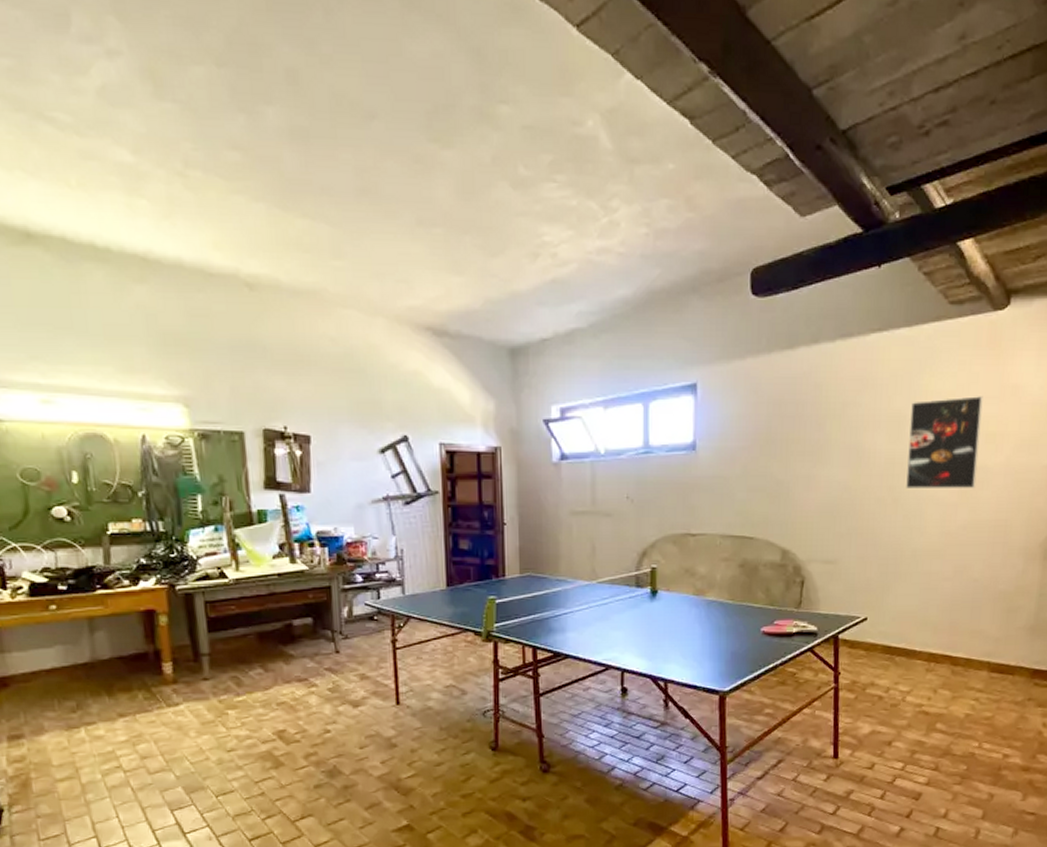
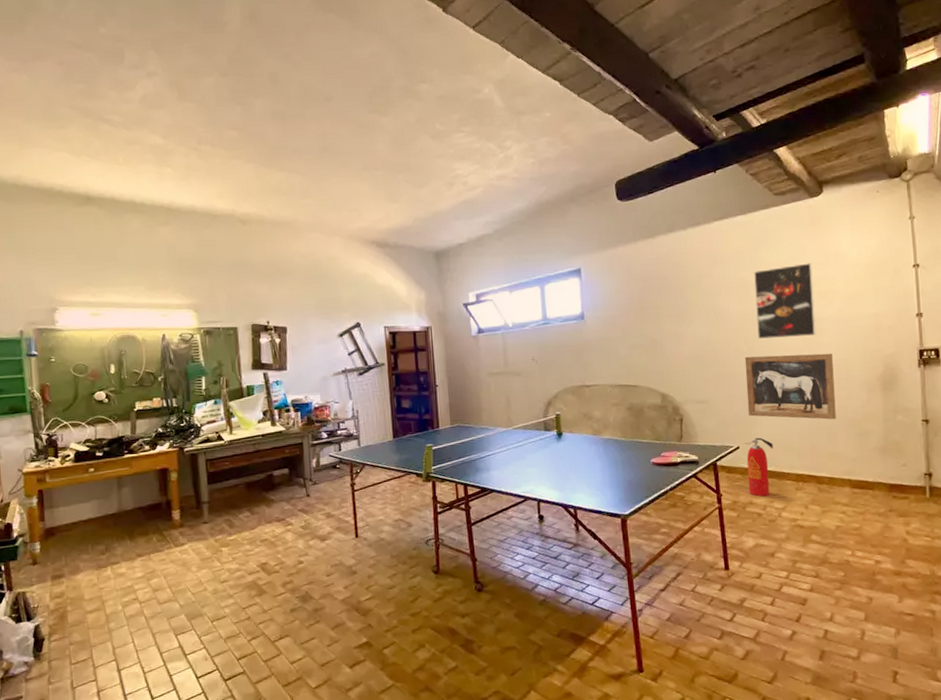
fire extinguisher: none [871,608,907,678] -> present [743,437,773,497]
wall art: none [882,509,991,592] -> present [744,353,836,420]

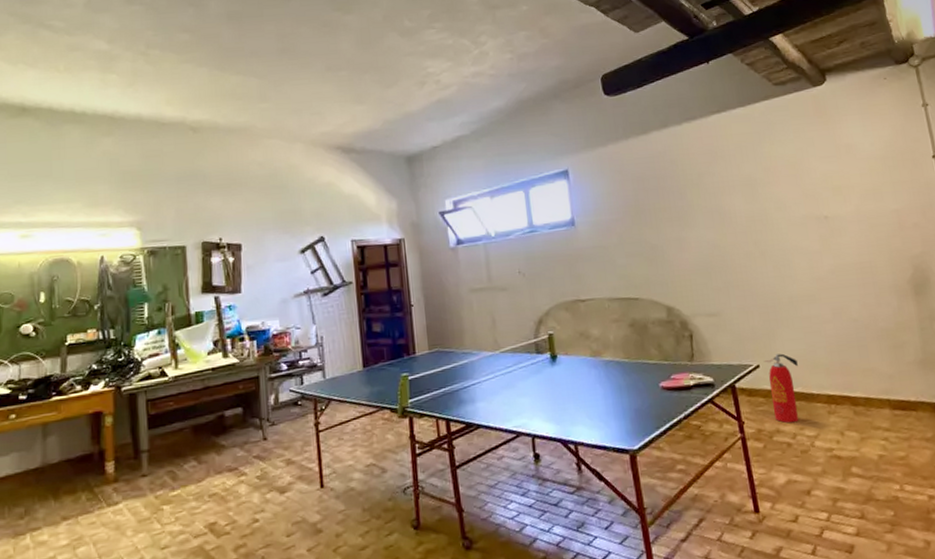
wall art: present [744,353,836,420] -> none [757,255,866,331]
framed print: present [754,263,816,339] -> none [759,156,834,242]

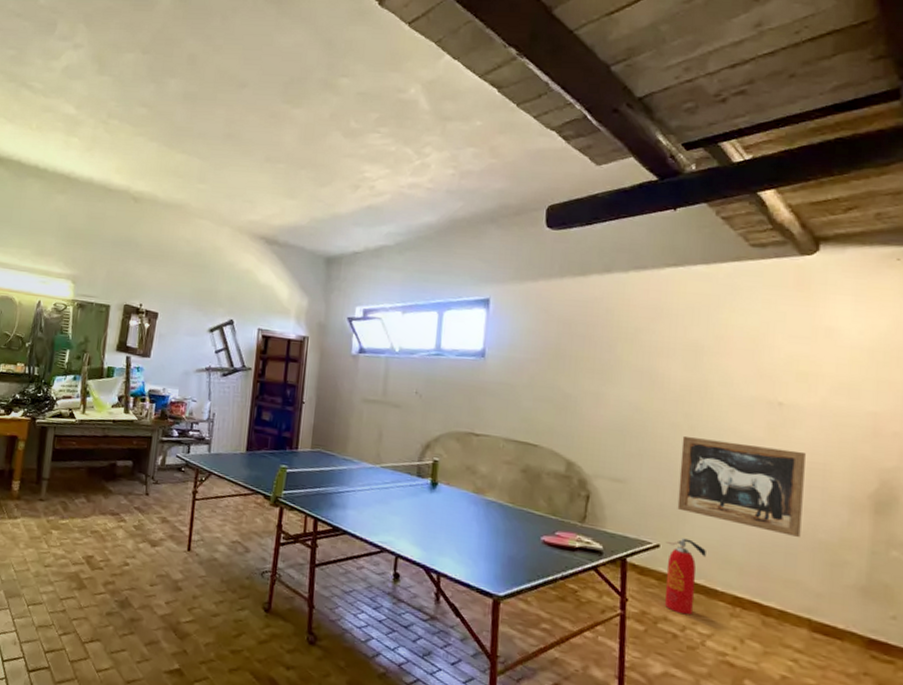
wall art: none [757,255,866,331] -> present [677,435,806,538]

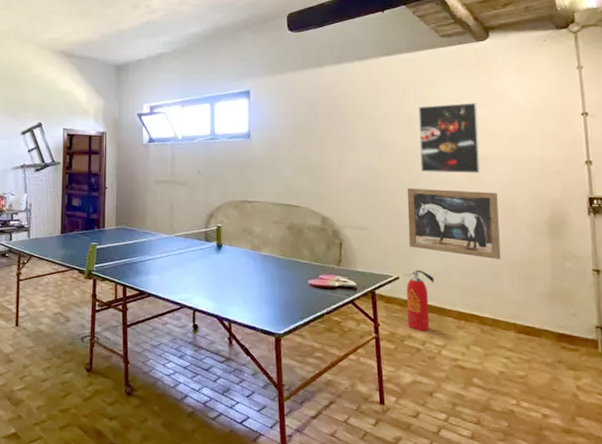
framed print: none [704,334,792,426] -> present [418,103,481,173]

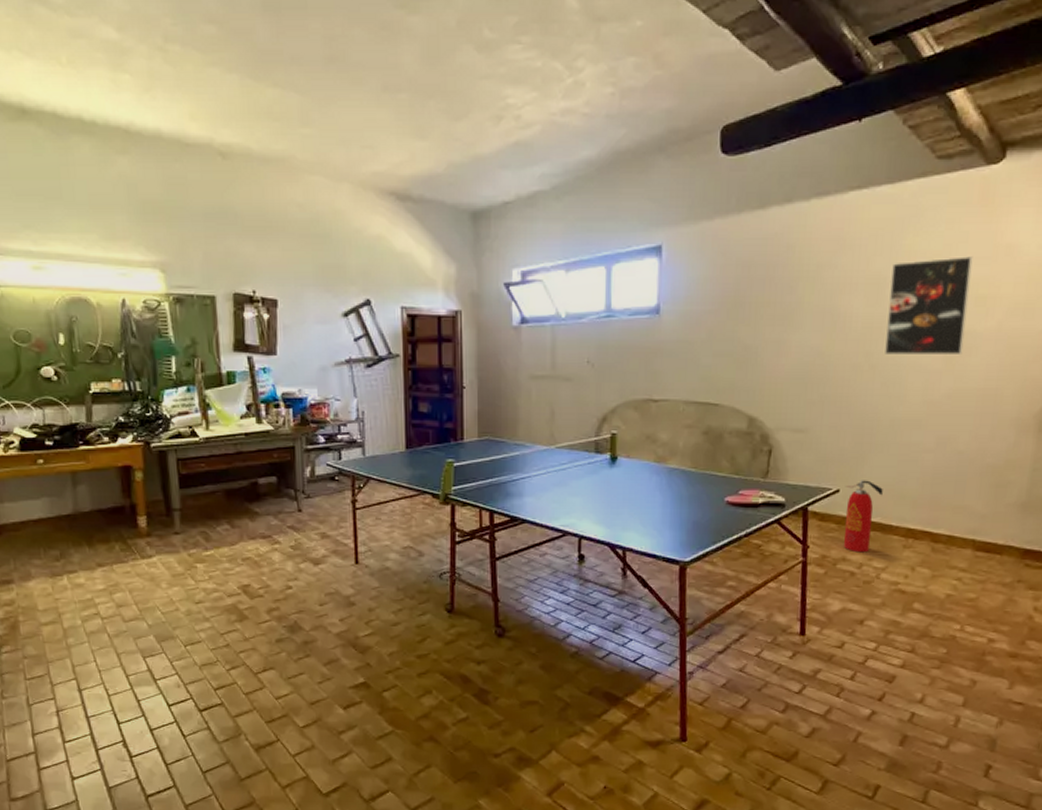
wall art: present [407,187,501,260] -> none [857,376,979,465]

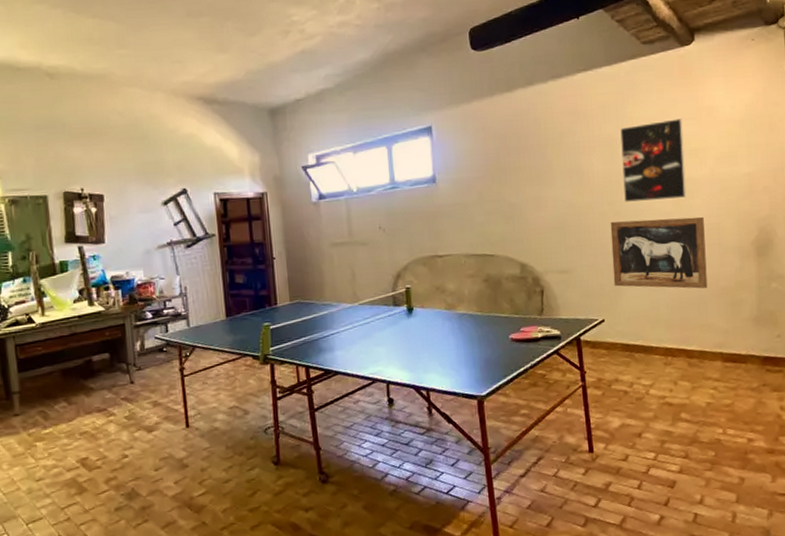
fire extinguisher: present [843,480,883,553] -> none [608,309,641,373]
wall art: none [857,376,979,465] -> present [610,216,708,289]

